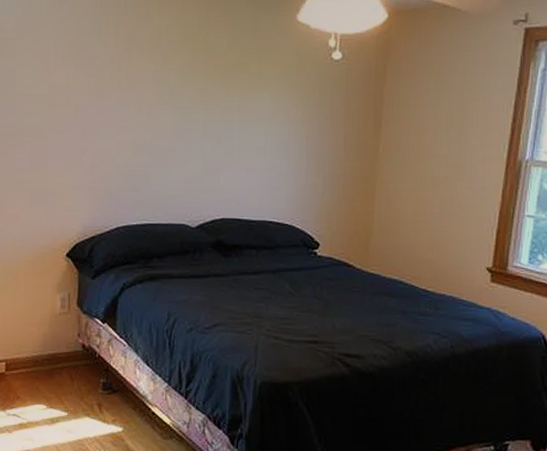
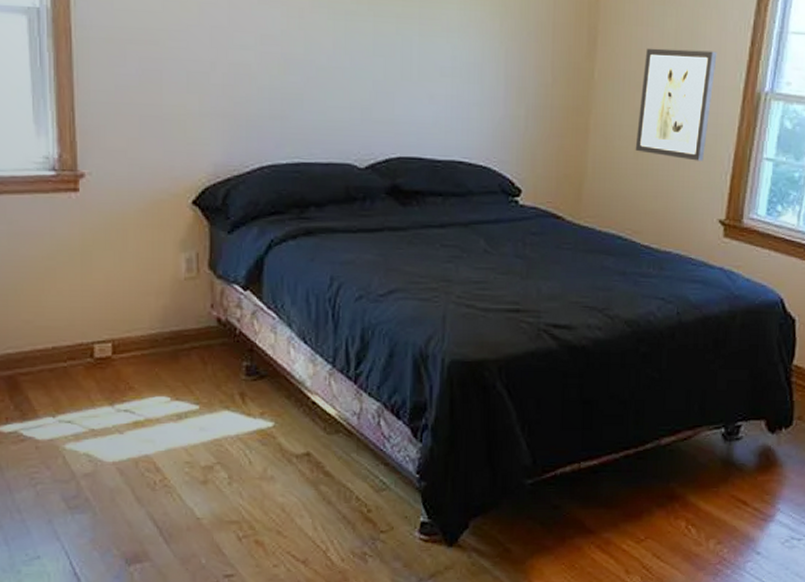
wall art: none [413,126,483,219] -> present [635,48,717,161]

